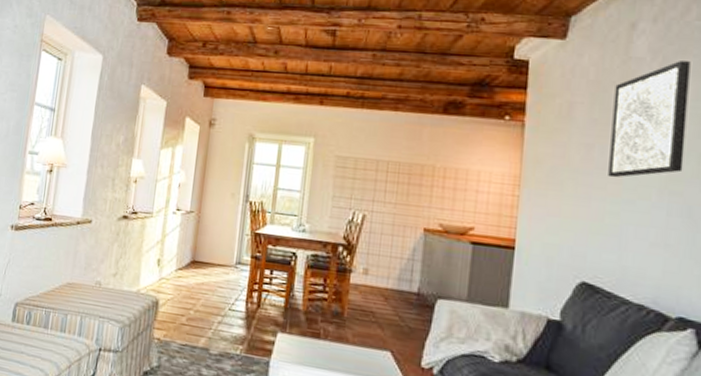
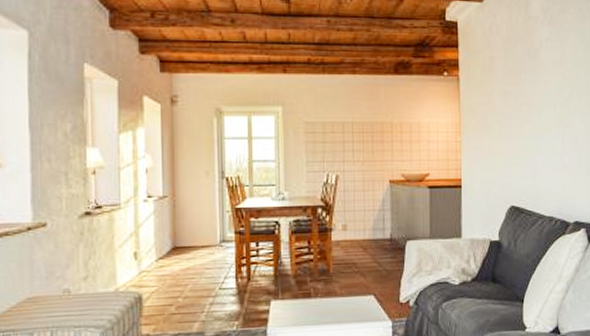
wall art: present [608,61,691,178] -> none [521,18,570,118]

